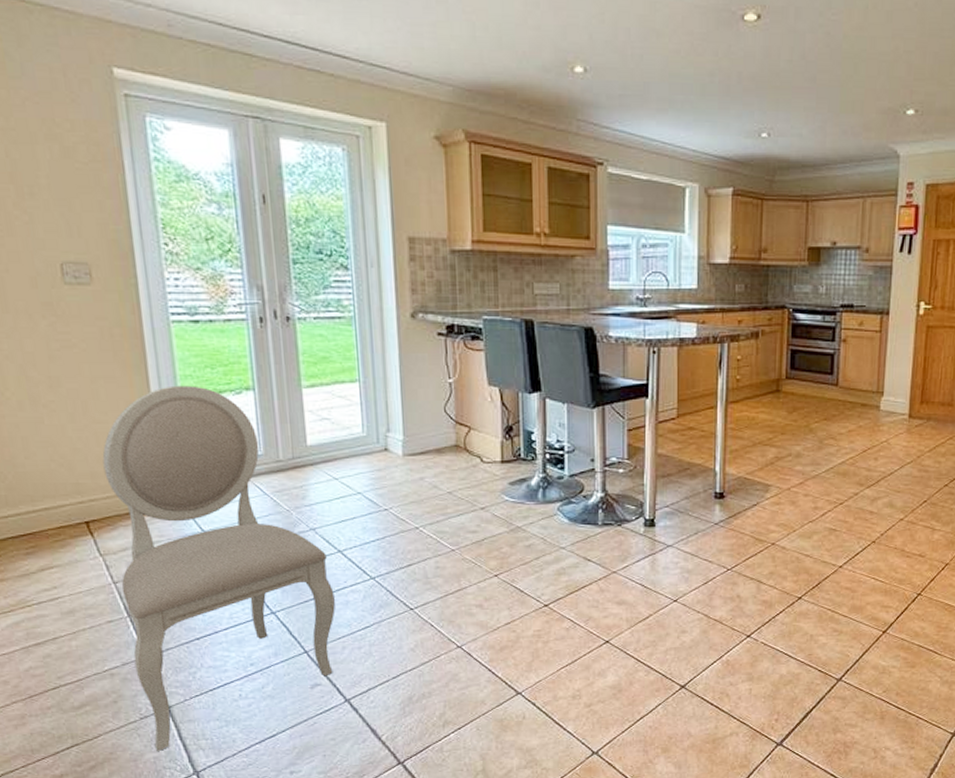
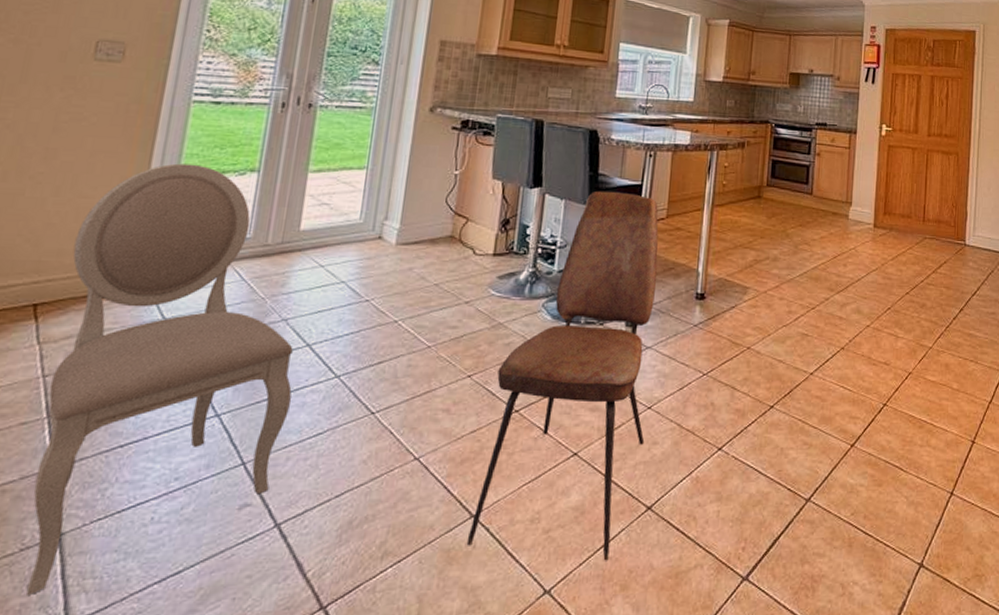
dining chair: none [516,392,673,729] -> present [466,190,659,561]

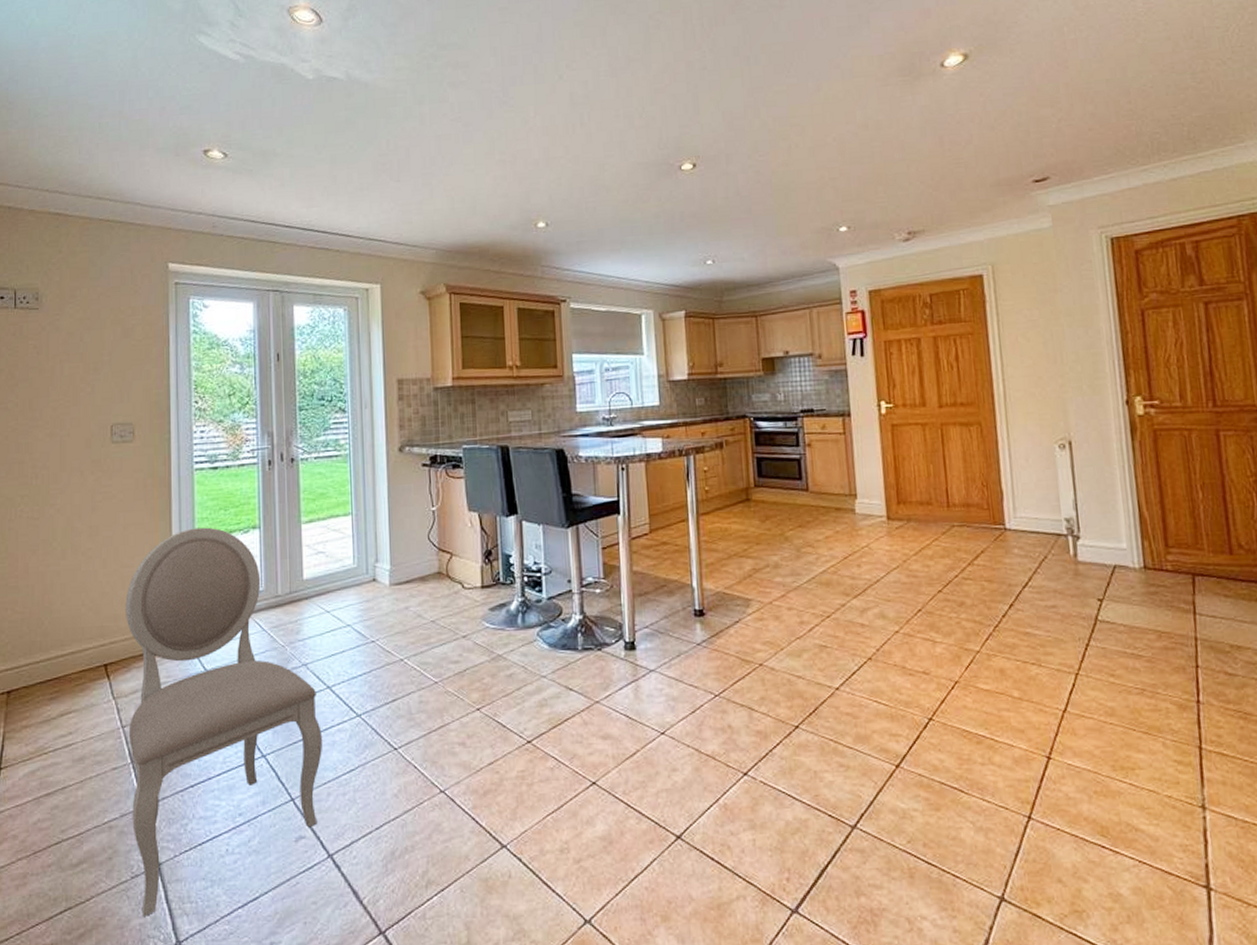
dining chair: present [466,190,659,561] -> none [502,510,663,891]

